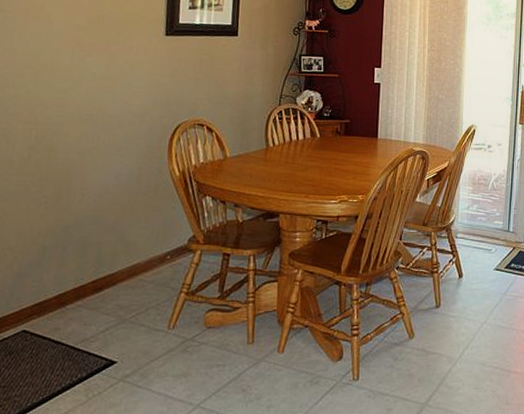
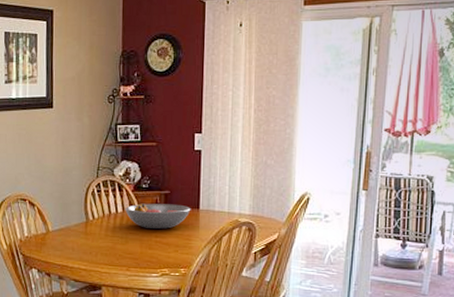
fruit bowl: none [306,131,370,156] -> present [125,203,191,229]

